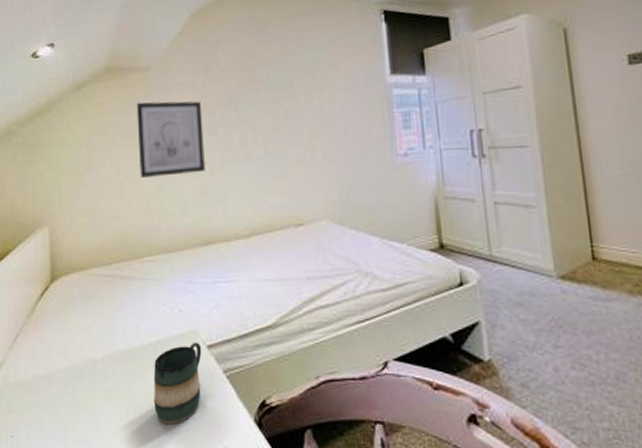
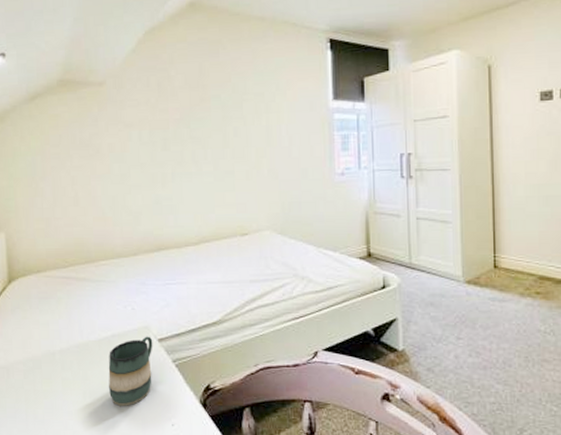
wall art: present [136,101,205,178] -> none [90,116,158,189]

